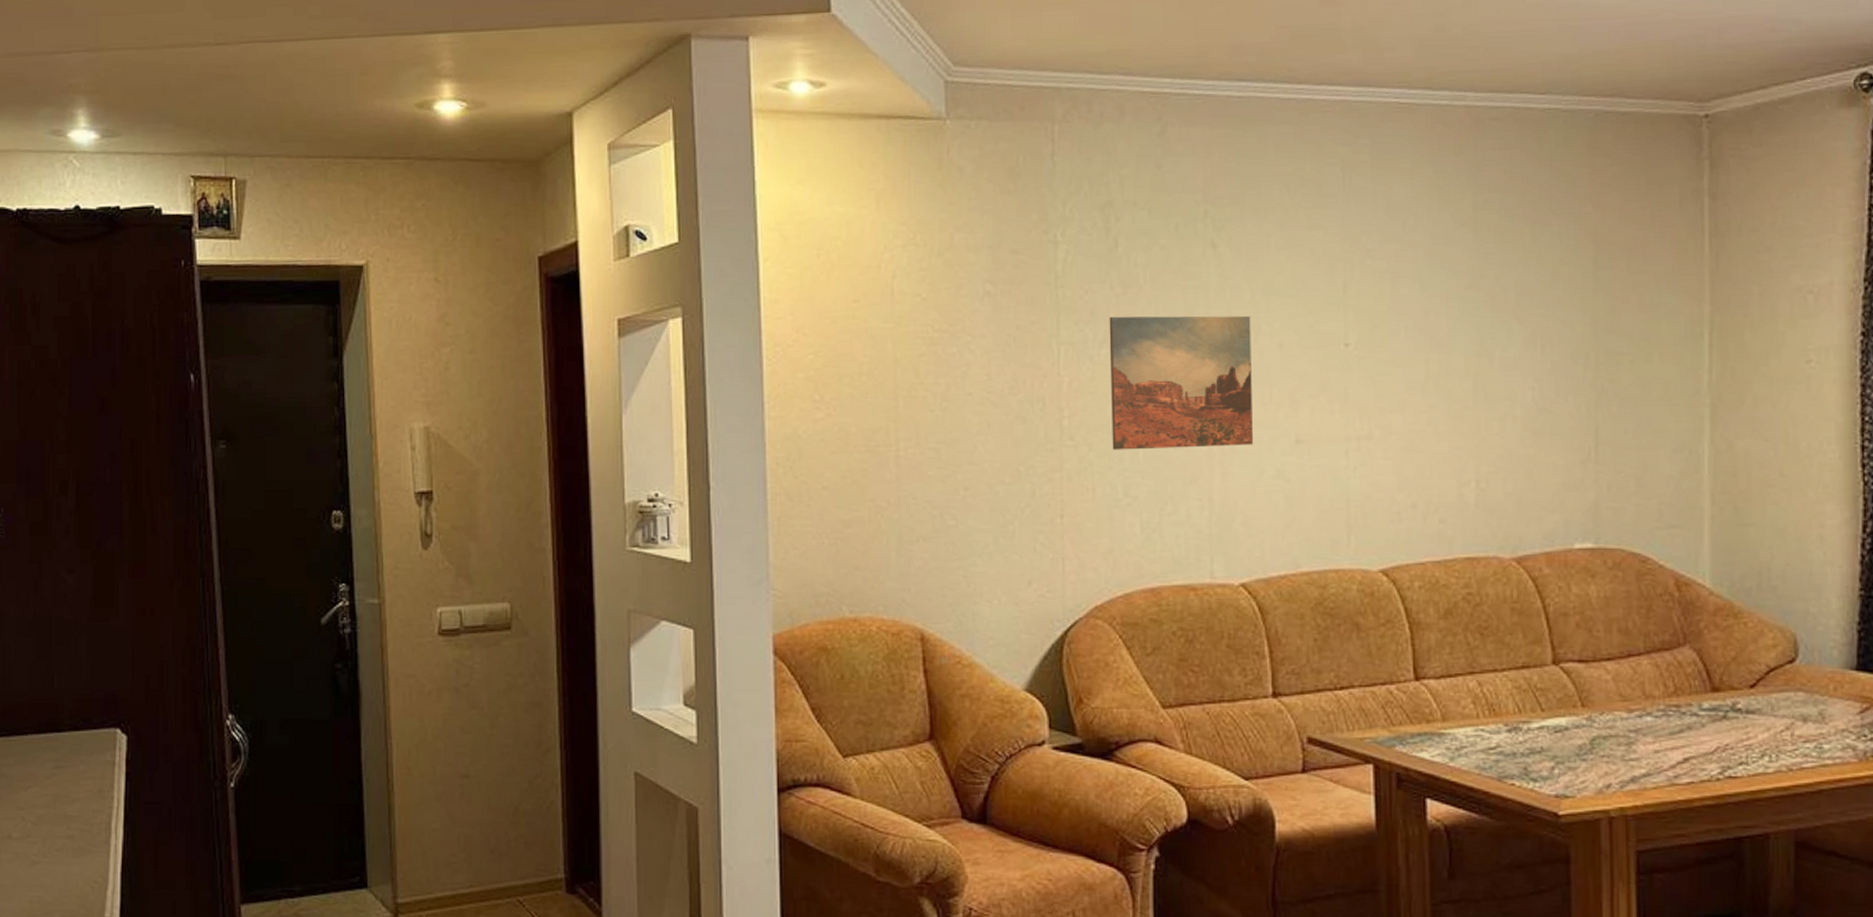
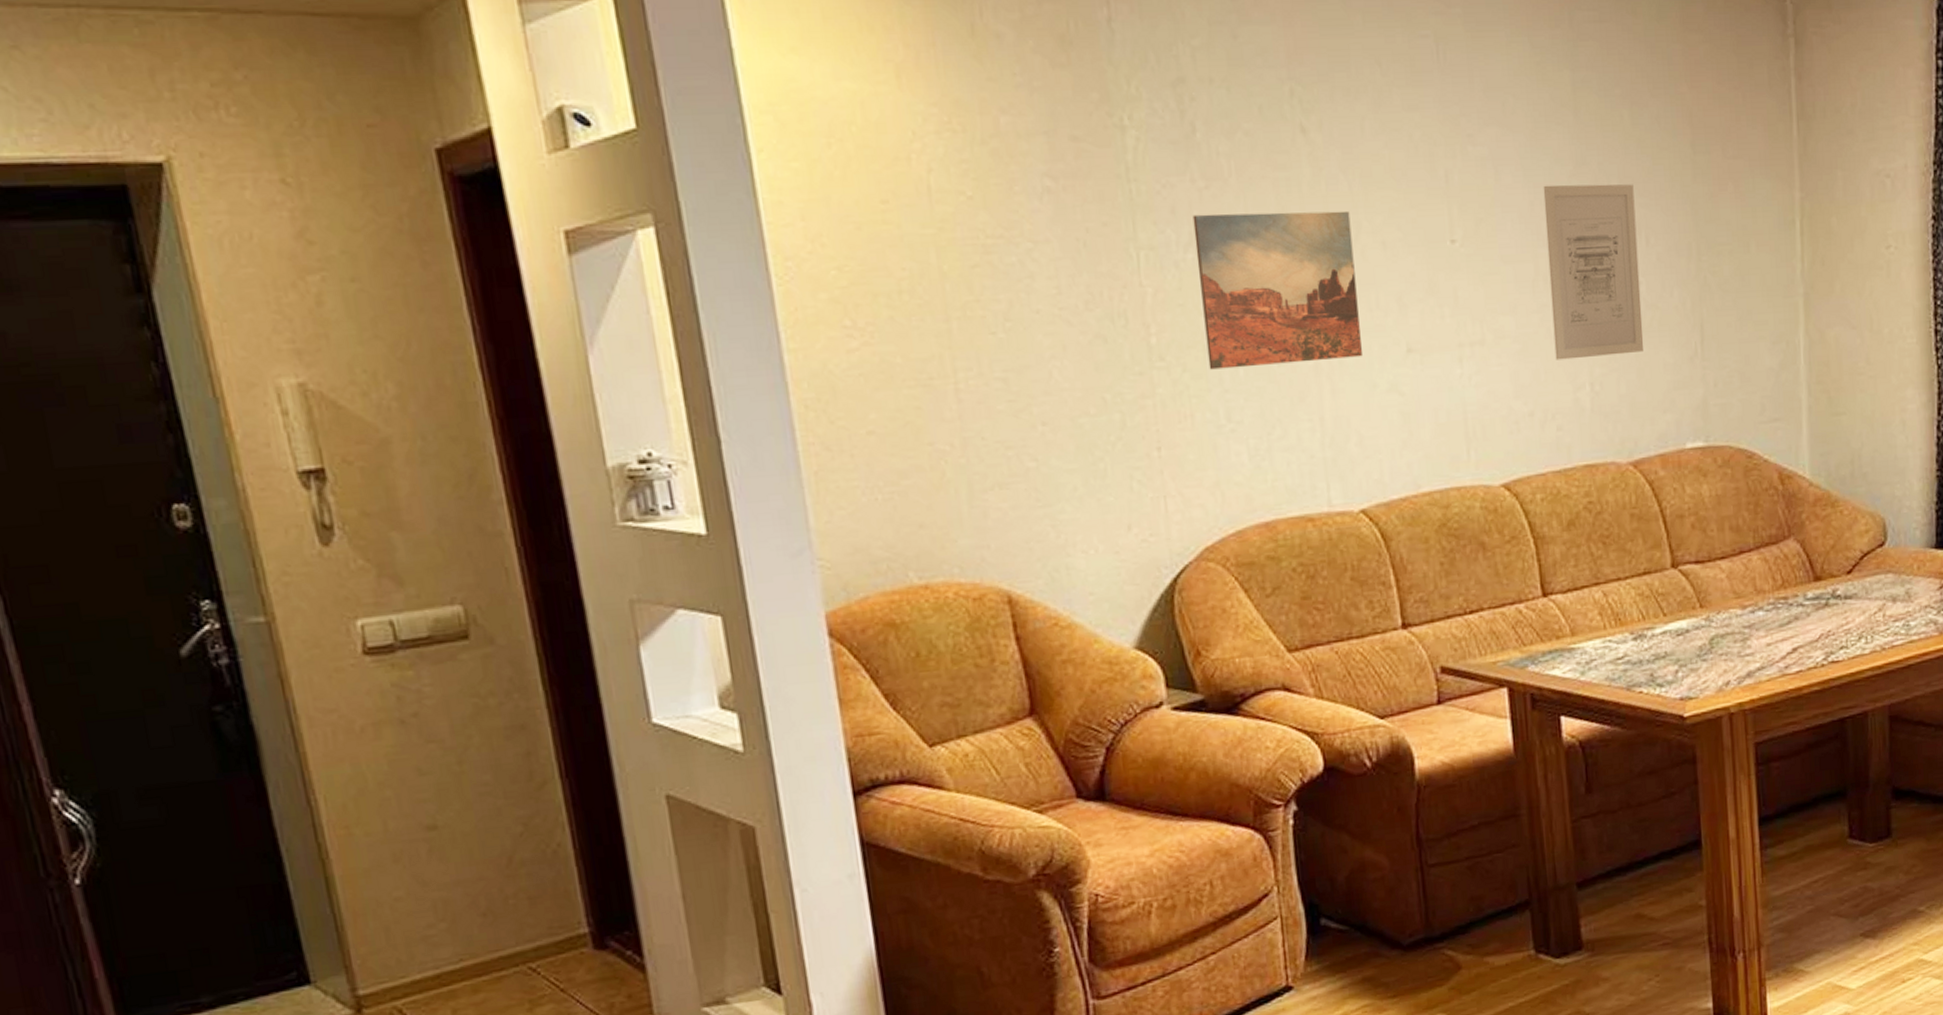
wall art: none [1438,295,1534,457] -> present [1543,184,1644,360]

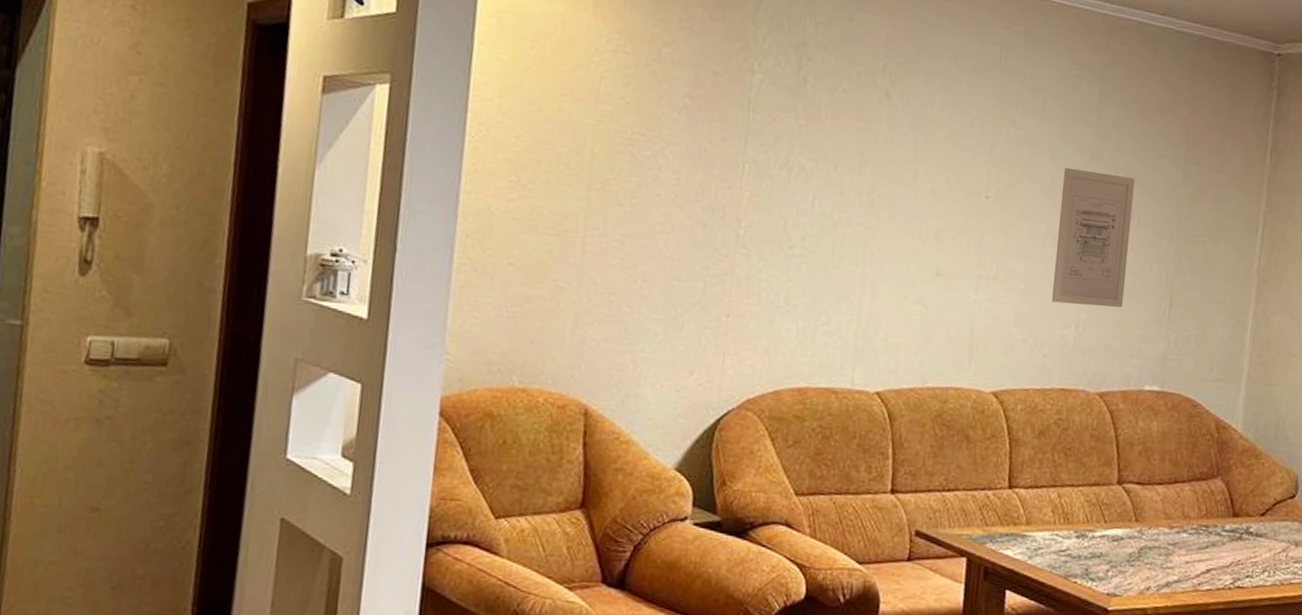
wall art: present [1192,210,1362,370] -> none [780,143,912,273]

